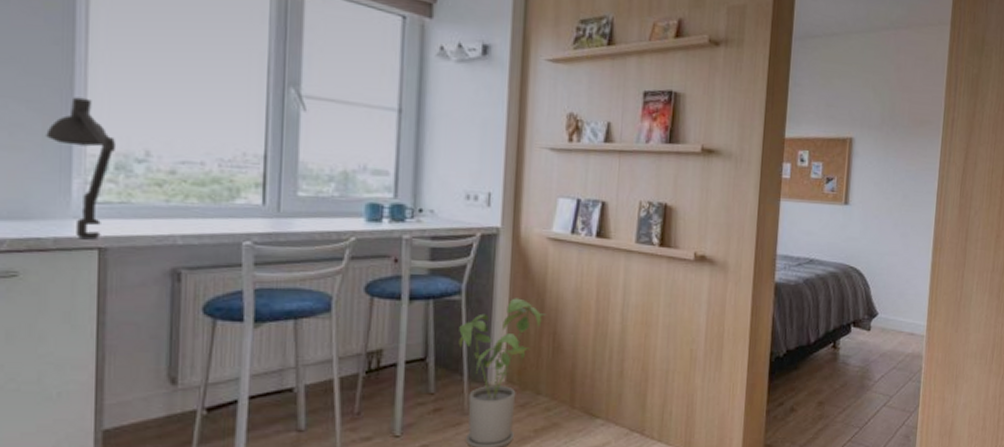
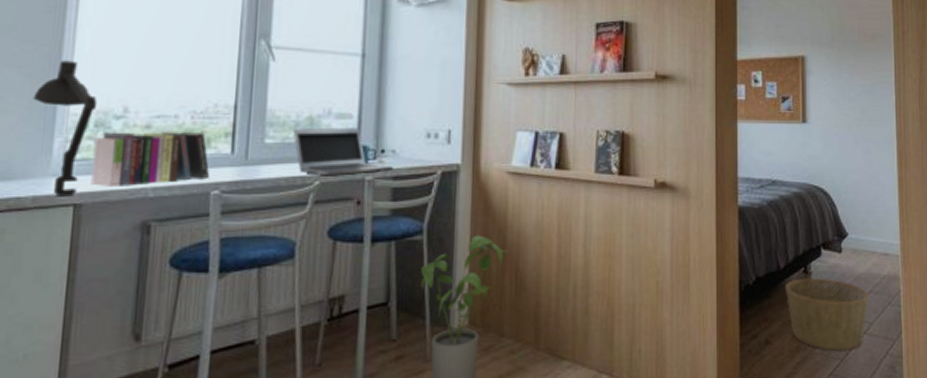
books: none [115,175,241,234] -> present [90,130,210,188]
laptop: none [326,182,431,233] -> present [292,127,393,176]
basket: none [813,353,892,420] -> present [785,277,869,351]

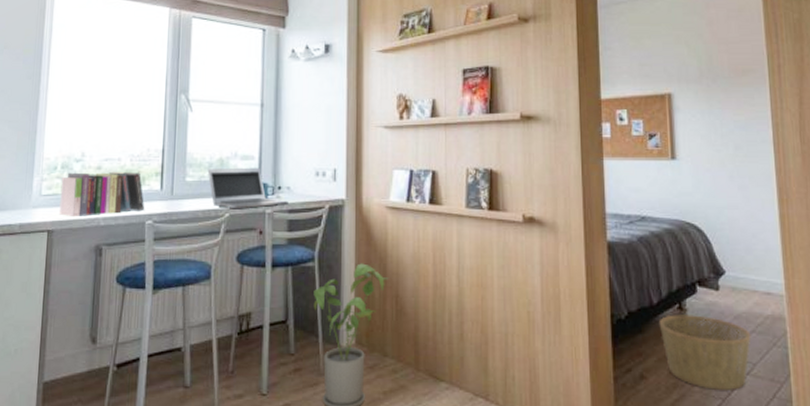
desk lamp: present [33,60,98,197] -> none [19,116,63,224]

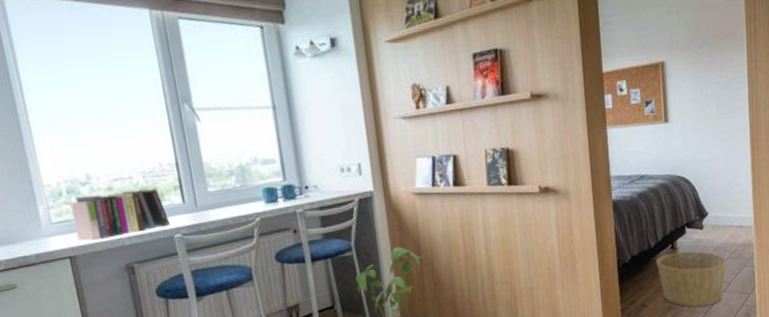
laptop: present [207,167,288,209] -> none [228,170,318,213]

